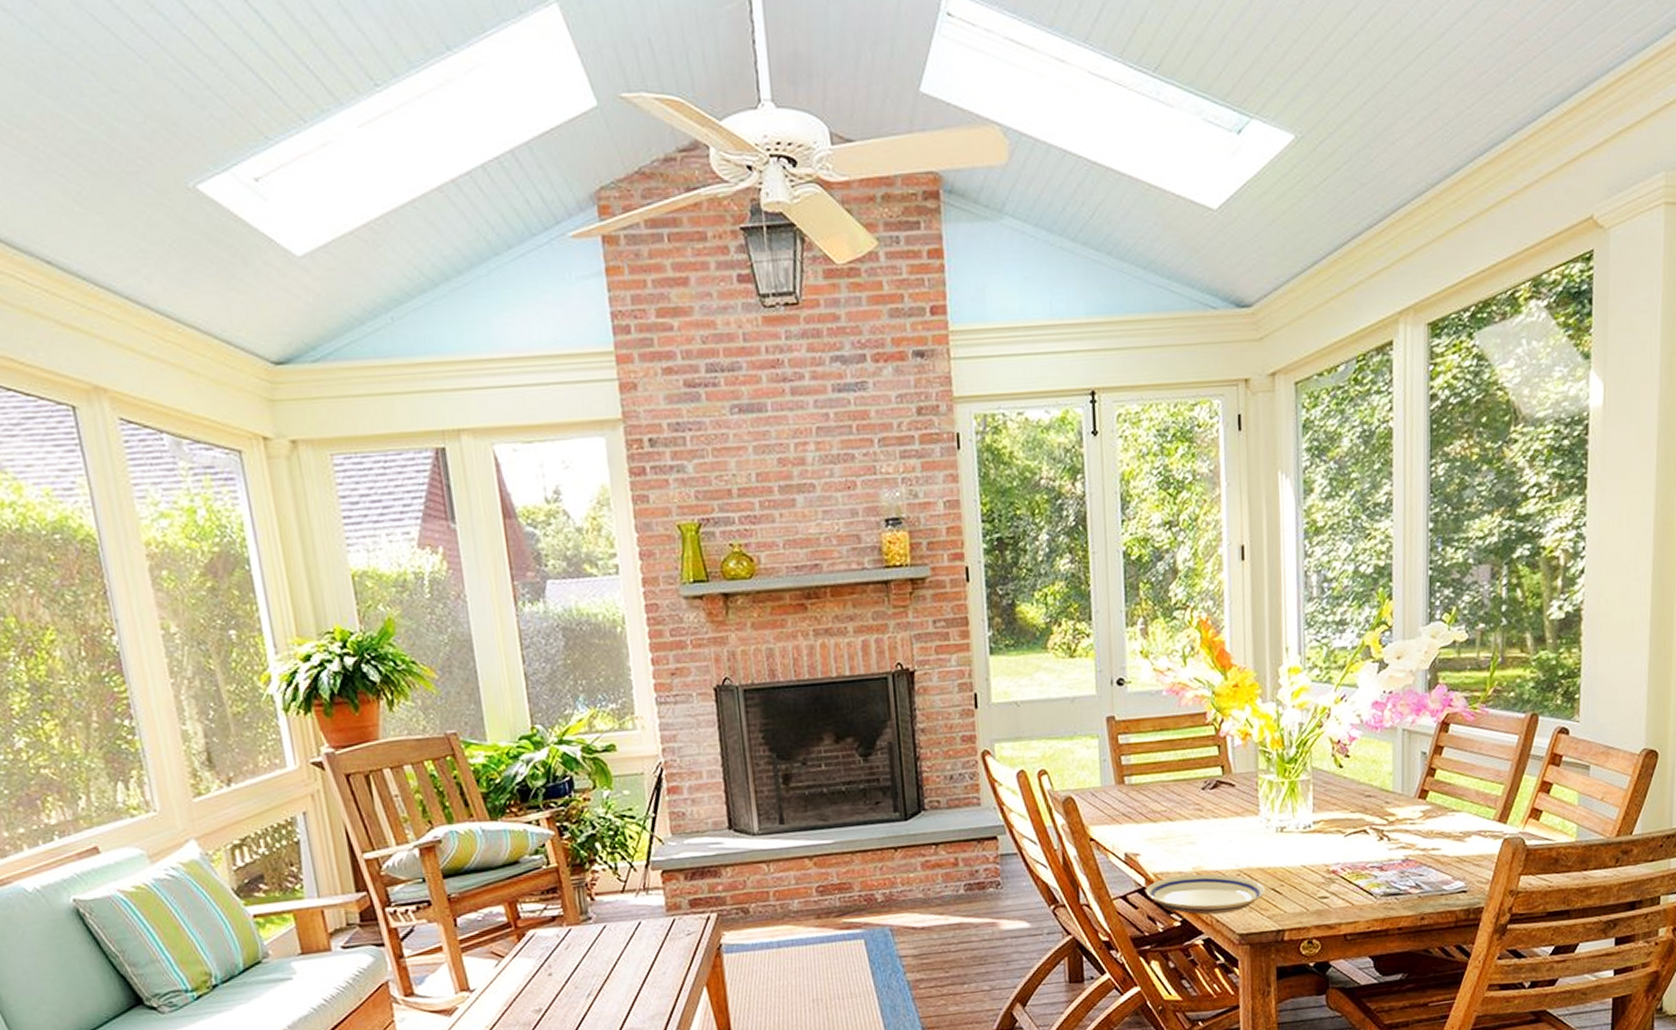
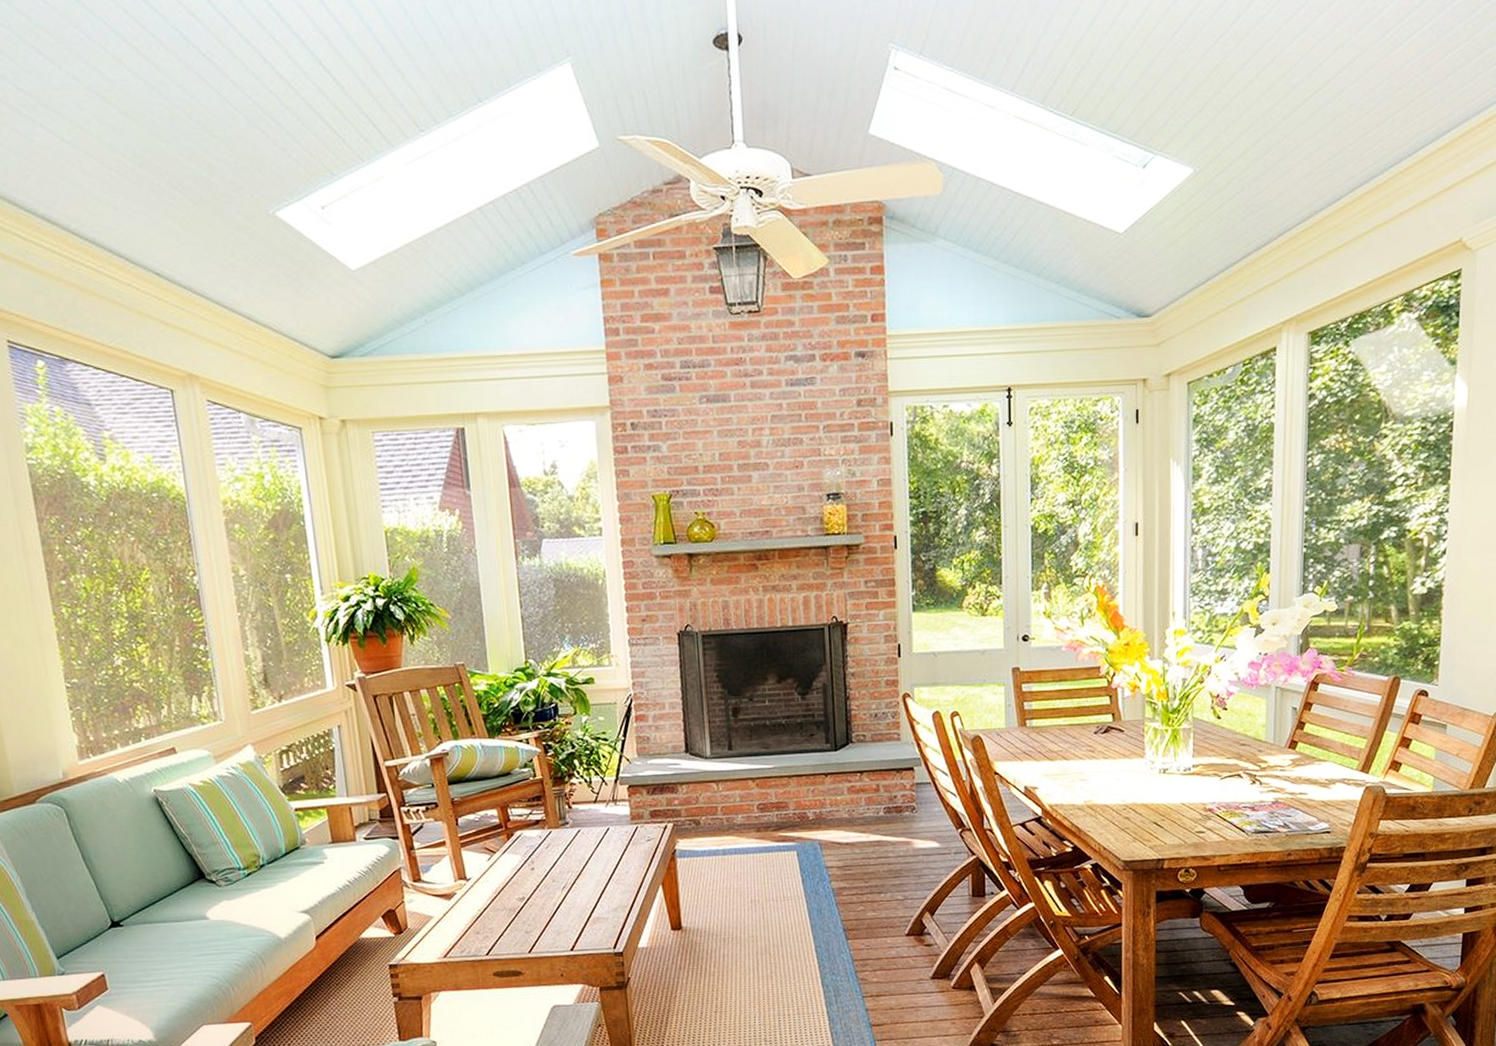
plate: present [1146,874,1265,915] -> none [1042,807,1148,843]

